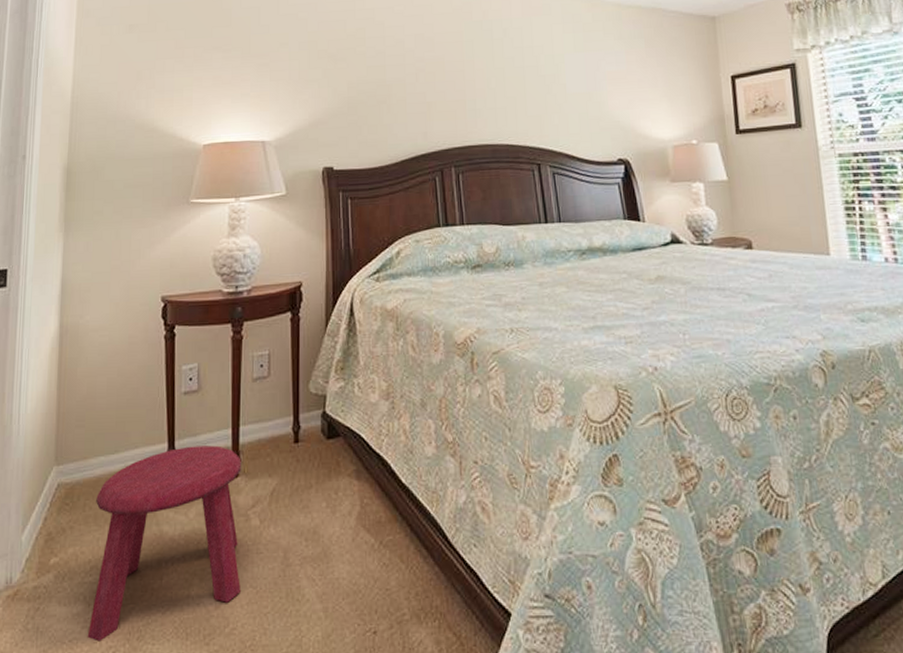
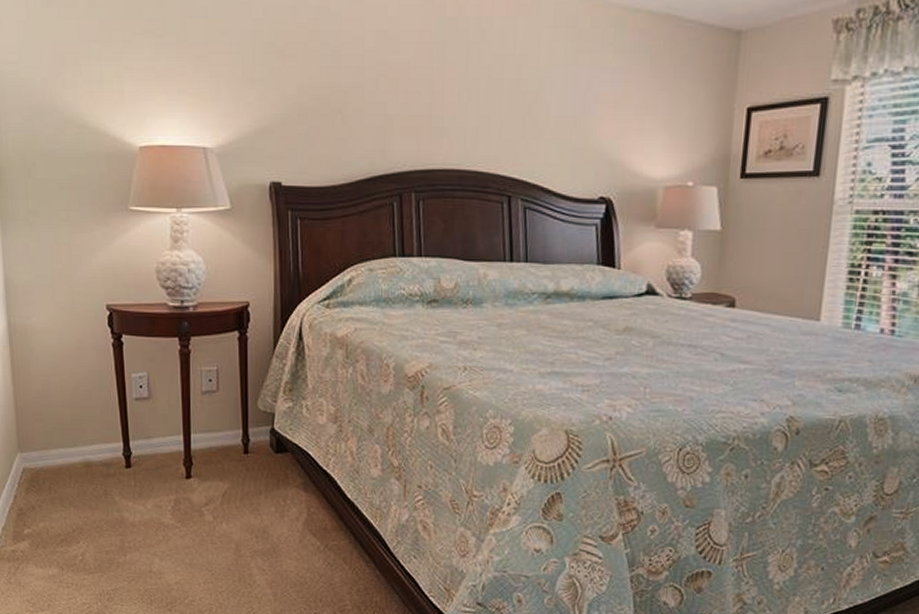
stool: present [87,445,241,642] -> none [60,447,197,599]

